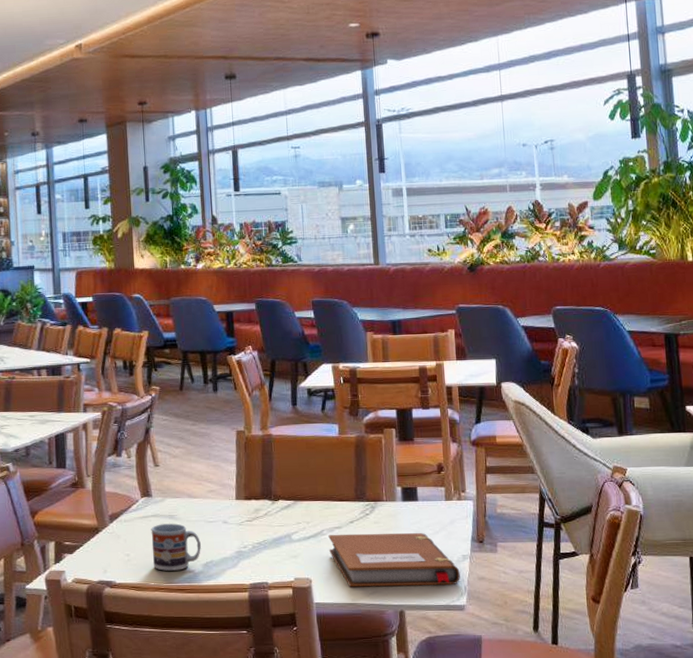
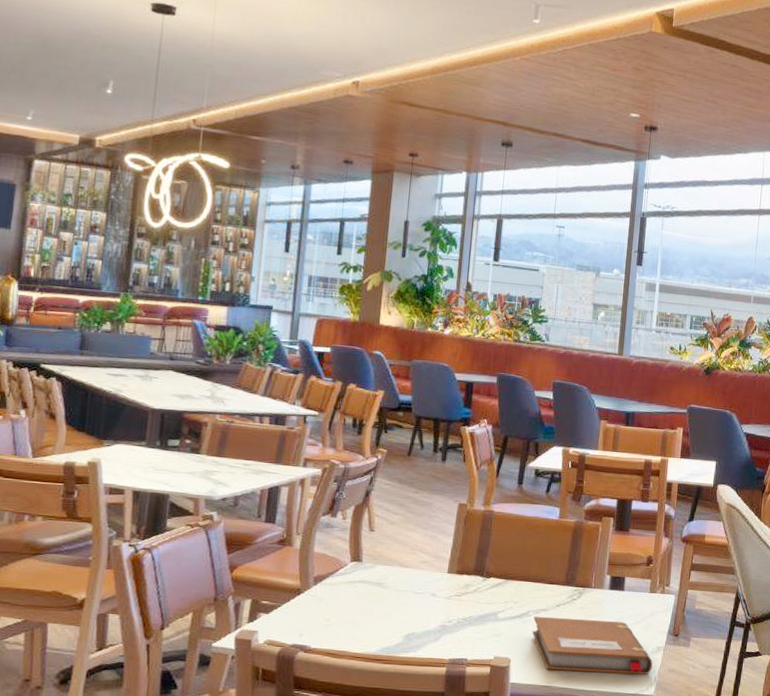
cup: present [151,523,201,571] -> none [353,590,406,640]

